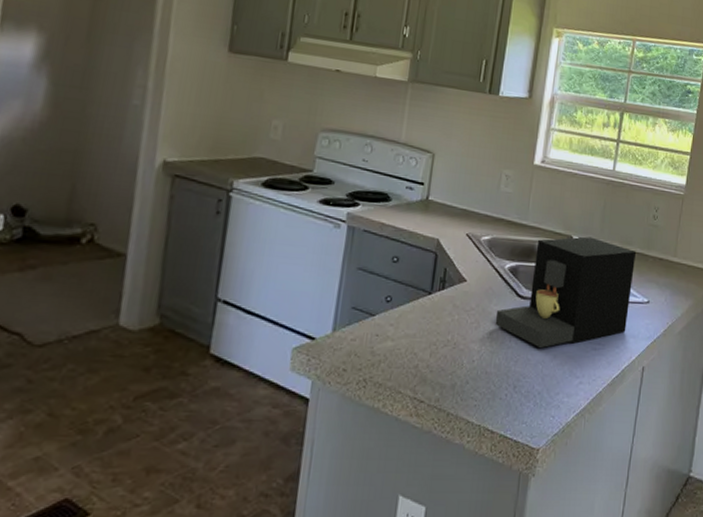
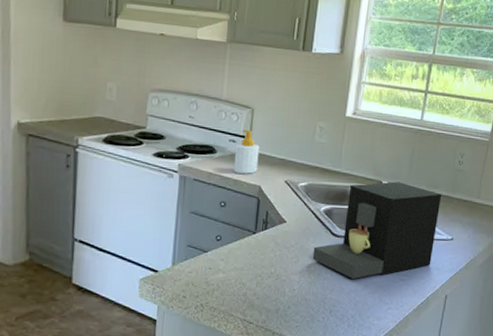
soap bottle: none [409,175,440,226] -> present [233,129,260,174]

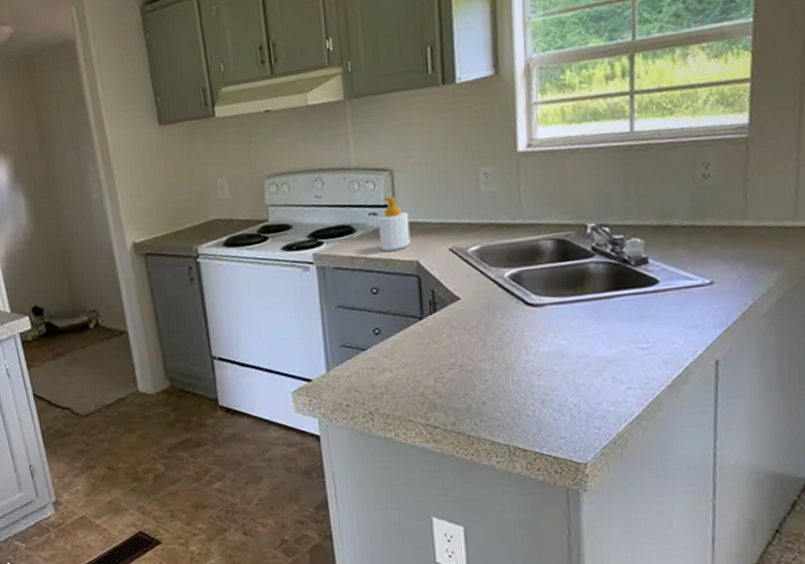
coffee maker: present [312,181,442,279] -> none [503,219,684,357]

